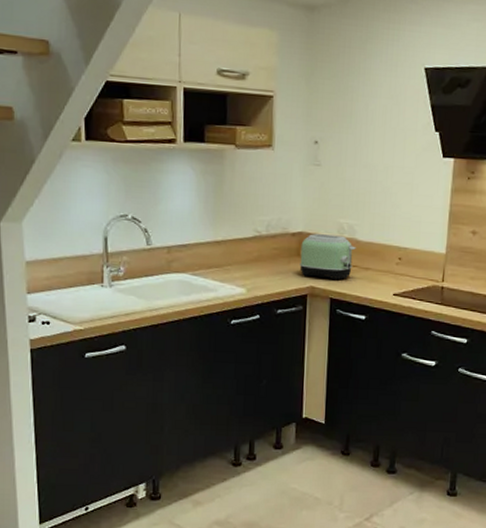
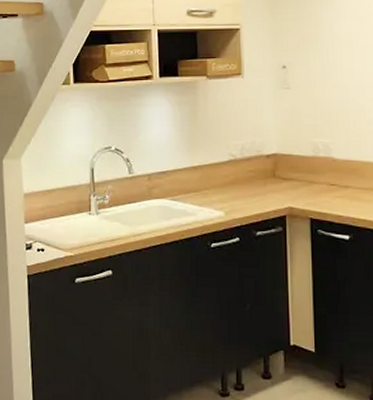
toaster: present [299,234,356,281] -> none [276,155,333,200]

